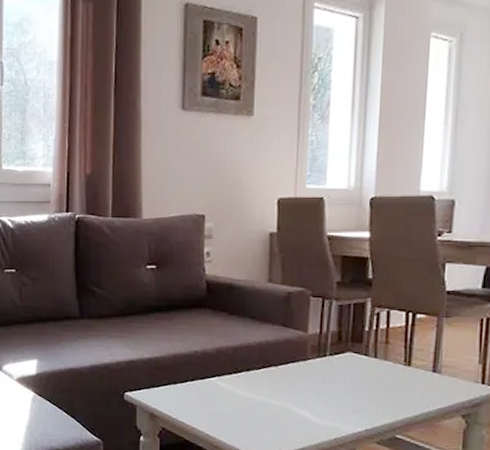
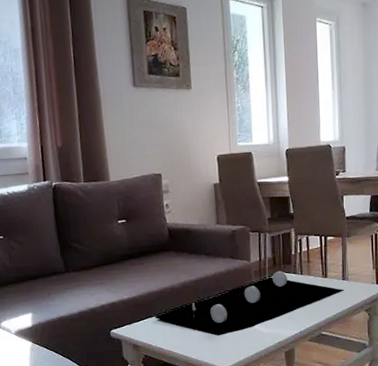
decorative tray: none [178,349,434,419] -> present [154,270,344,337]

